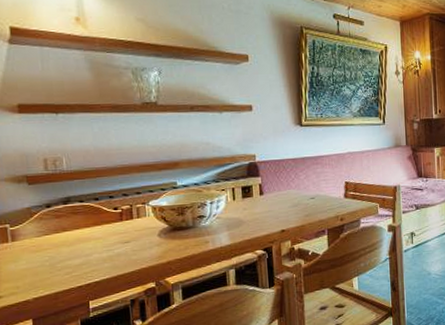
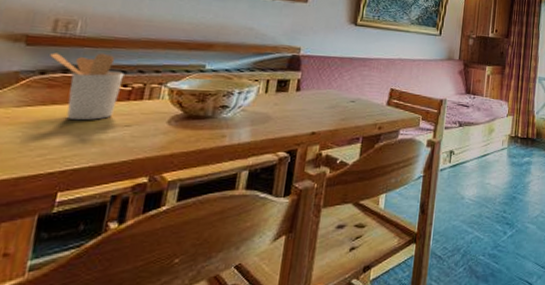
utensil holder: none [49,183,113,243] -> present [50,53,125,121]

